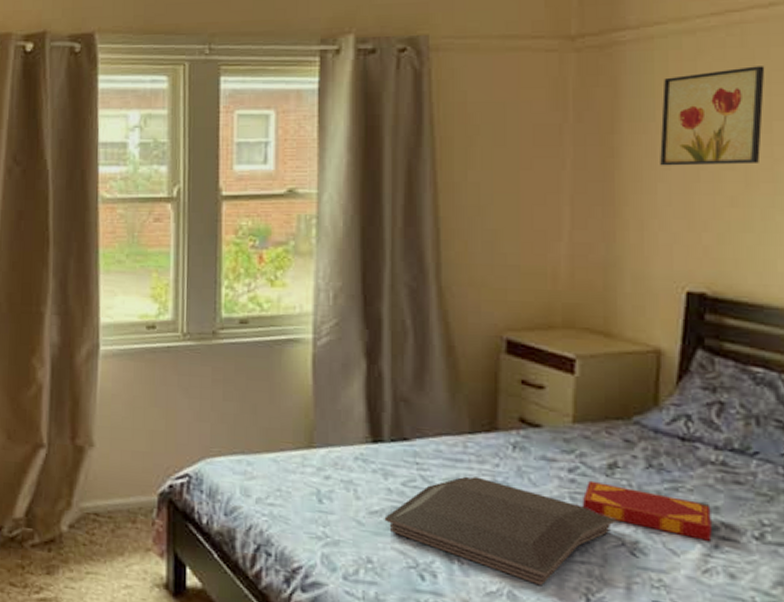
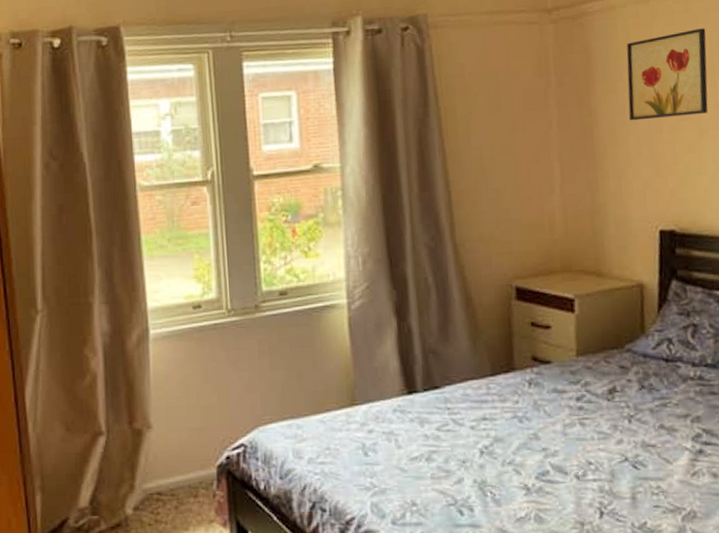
serving tray: present [384,476,616,586] -> none [424,414,619,506]
hardback book: present [582,480,712,541] -> none [589,406,696,447]

